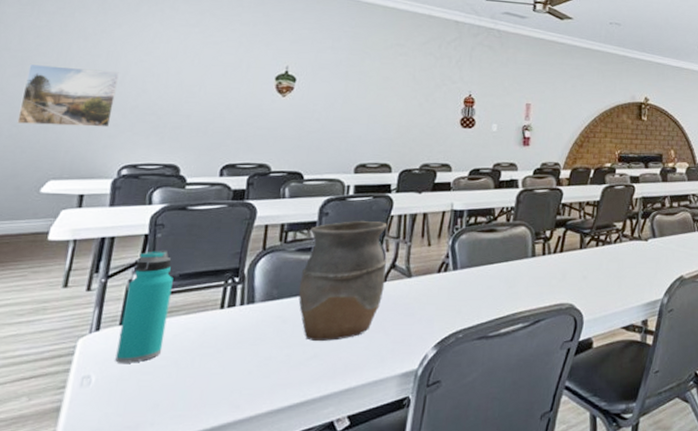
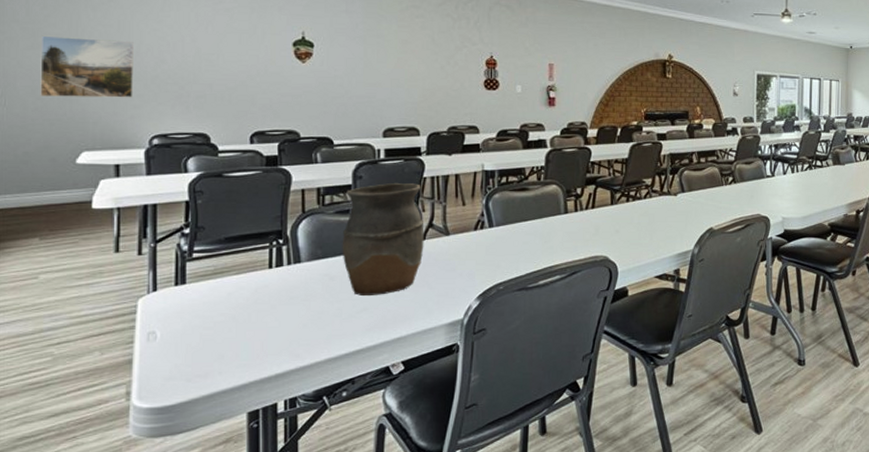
water bottle: present [115,249,173,363] -> none [176,215,220,320]

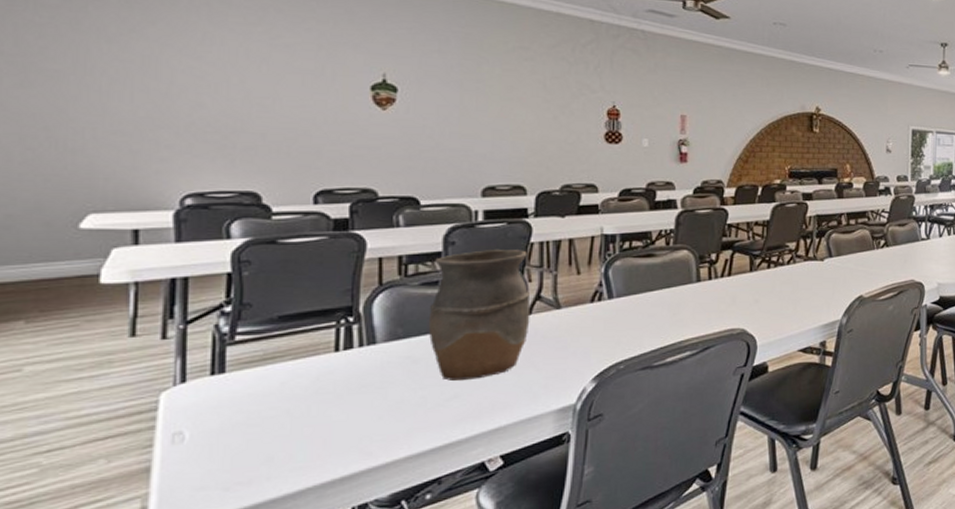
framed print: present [40,35,133,98] -> none [31,71,162,149]

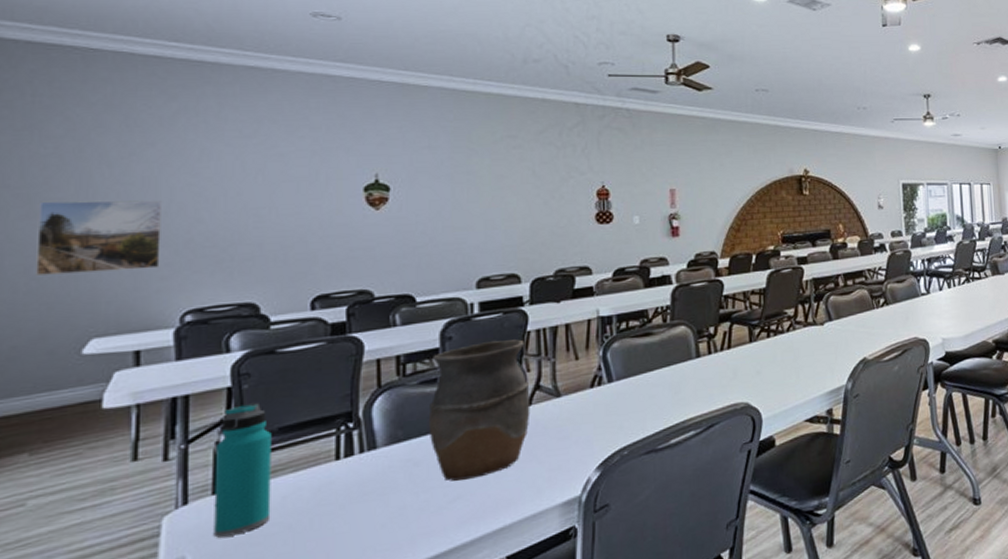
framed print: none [31,71,162,149] -> present [36,200,161,275]
water bottle: none [211,289,271,416] -> present [214,402,272,538]

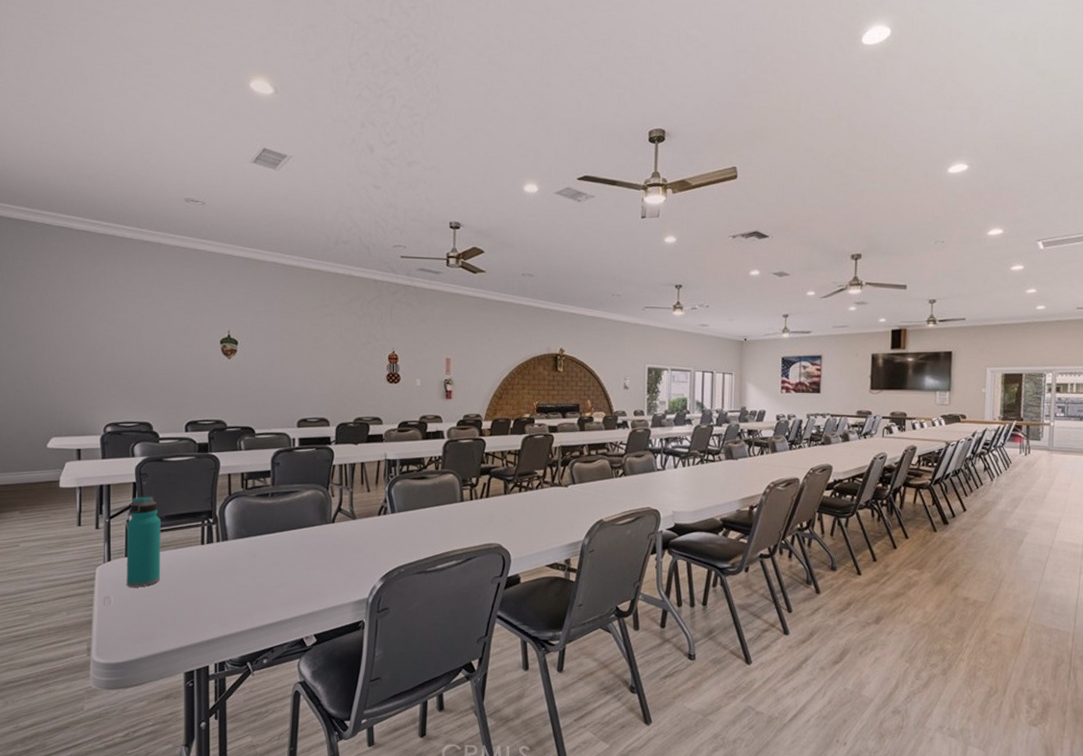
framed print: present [36,200,161,275] -> none [19,336,91,391]
vase: present [428,339,530,481] -> none [262,470,334,573]

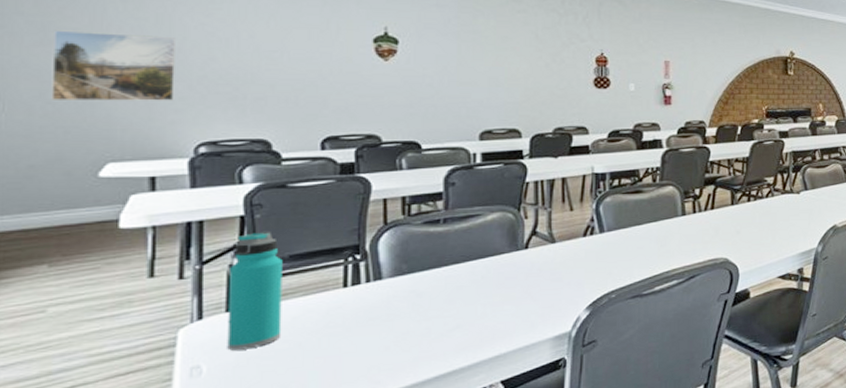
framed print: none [19,336,91,391] -> present [51,30,175,101]

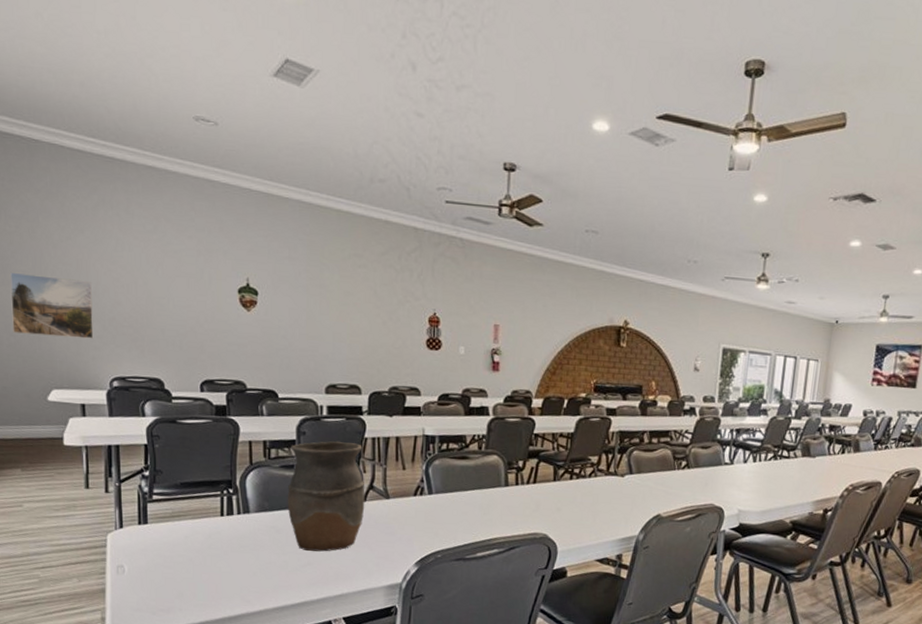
water bottle: present [227,231,283,351] -> none [139,459,178,558]
vase: none [431,189,527,312] -> present [287,441,365,552]

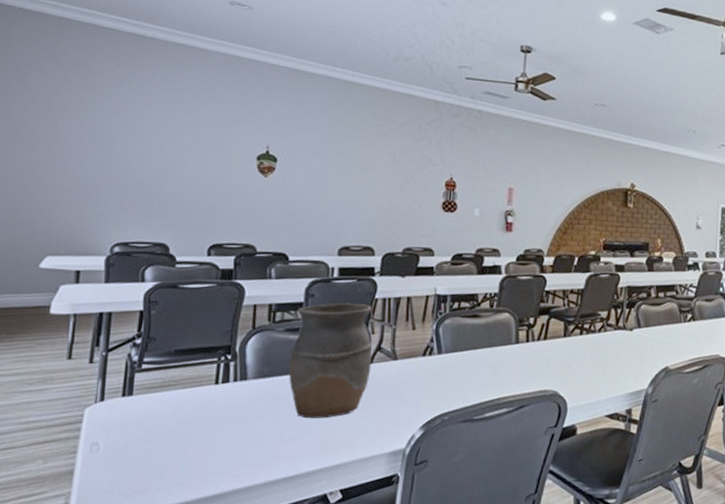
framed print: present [10,272,94,339] -> none [12,140,105,205]

